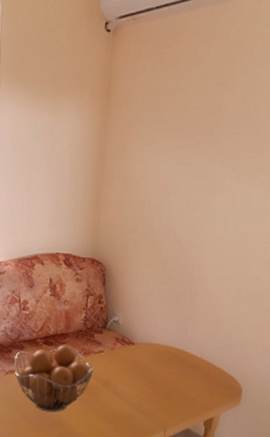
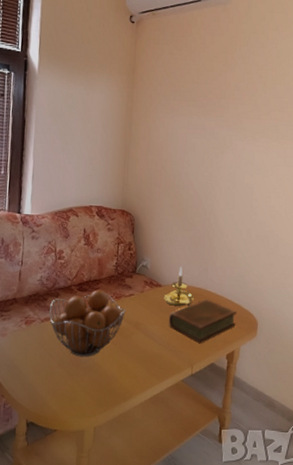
candle holder: none [136,324,171,367] -> present [163,267,194,306]
book: none [140,360,220,408] -> present [168,299,238,344]

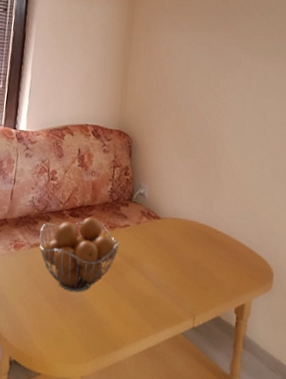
candle holder: present [163,267,194,306] -> none [162,198,197,244]
book: present [168,299,238,344] -> none [167,237,248,291]

